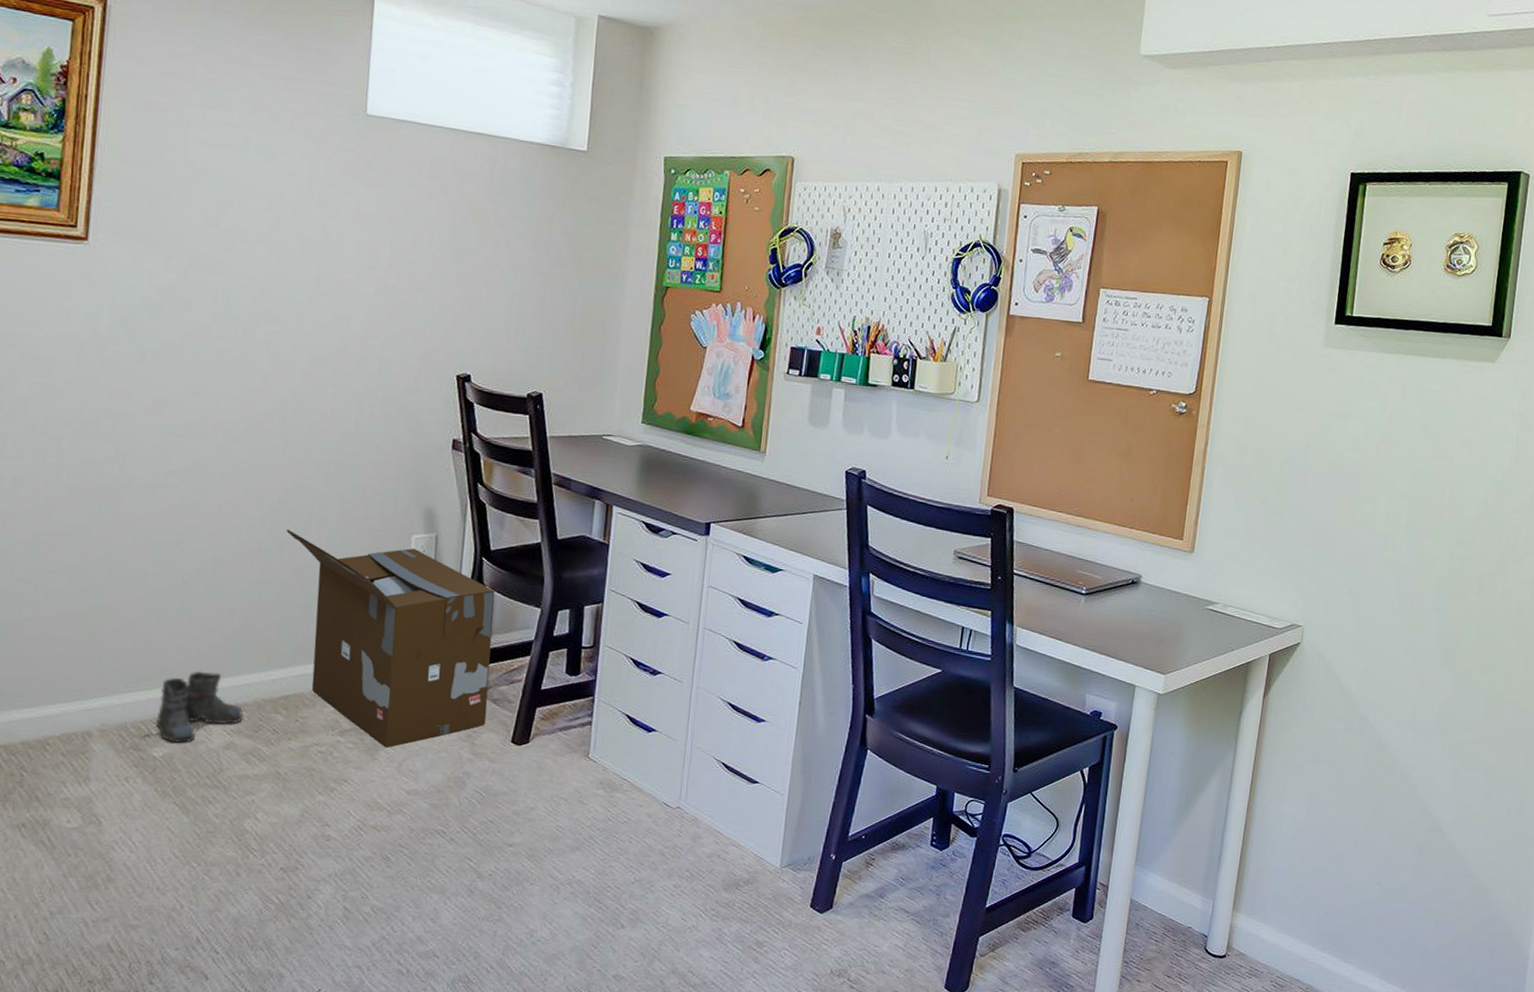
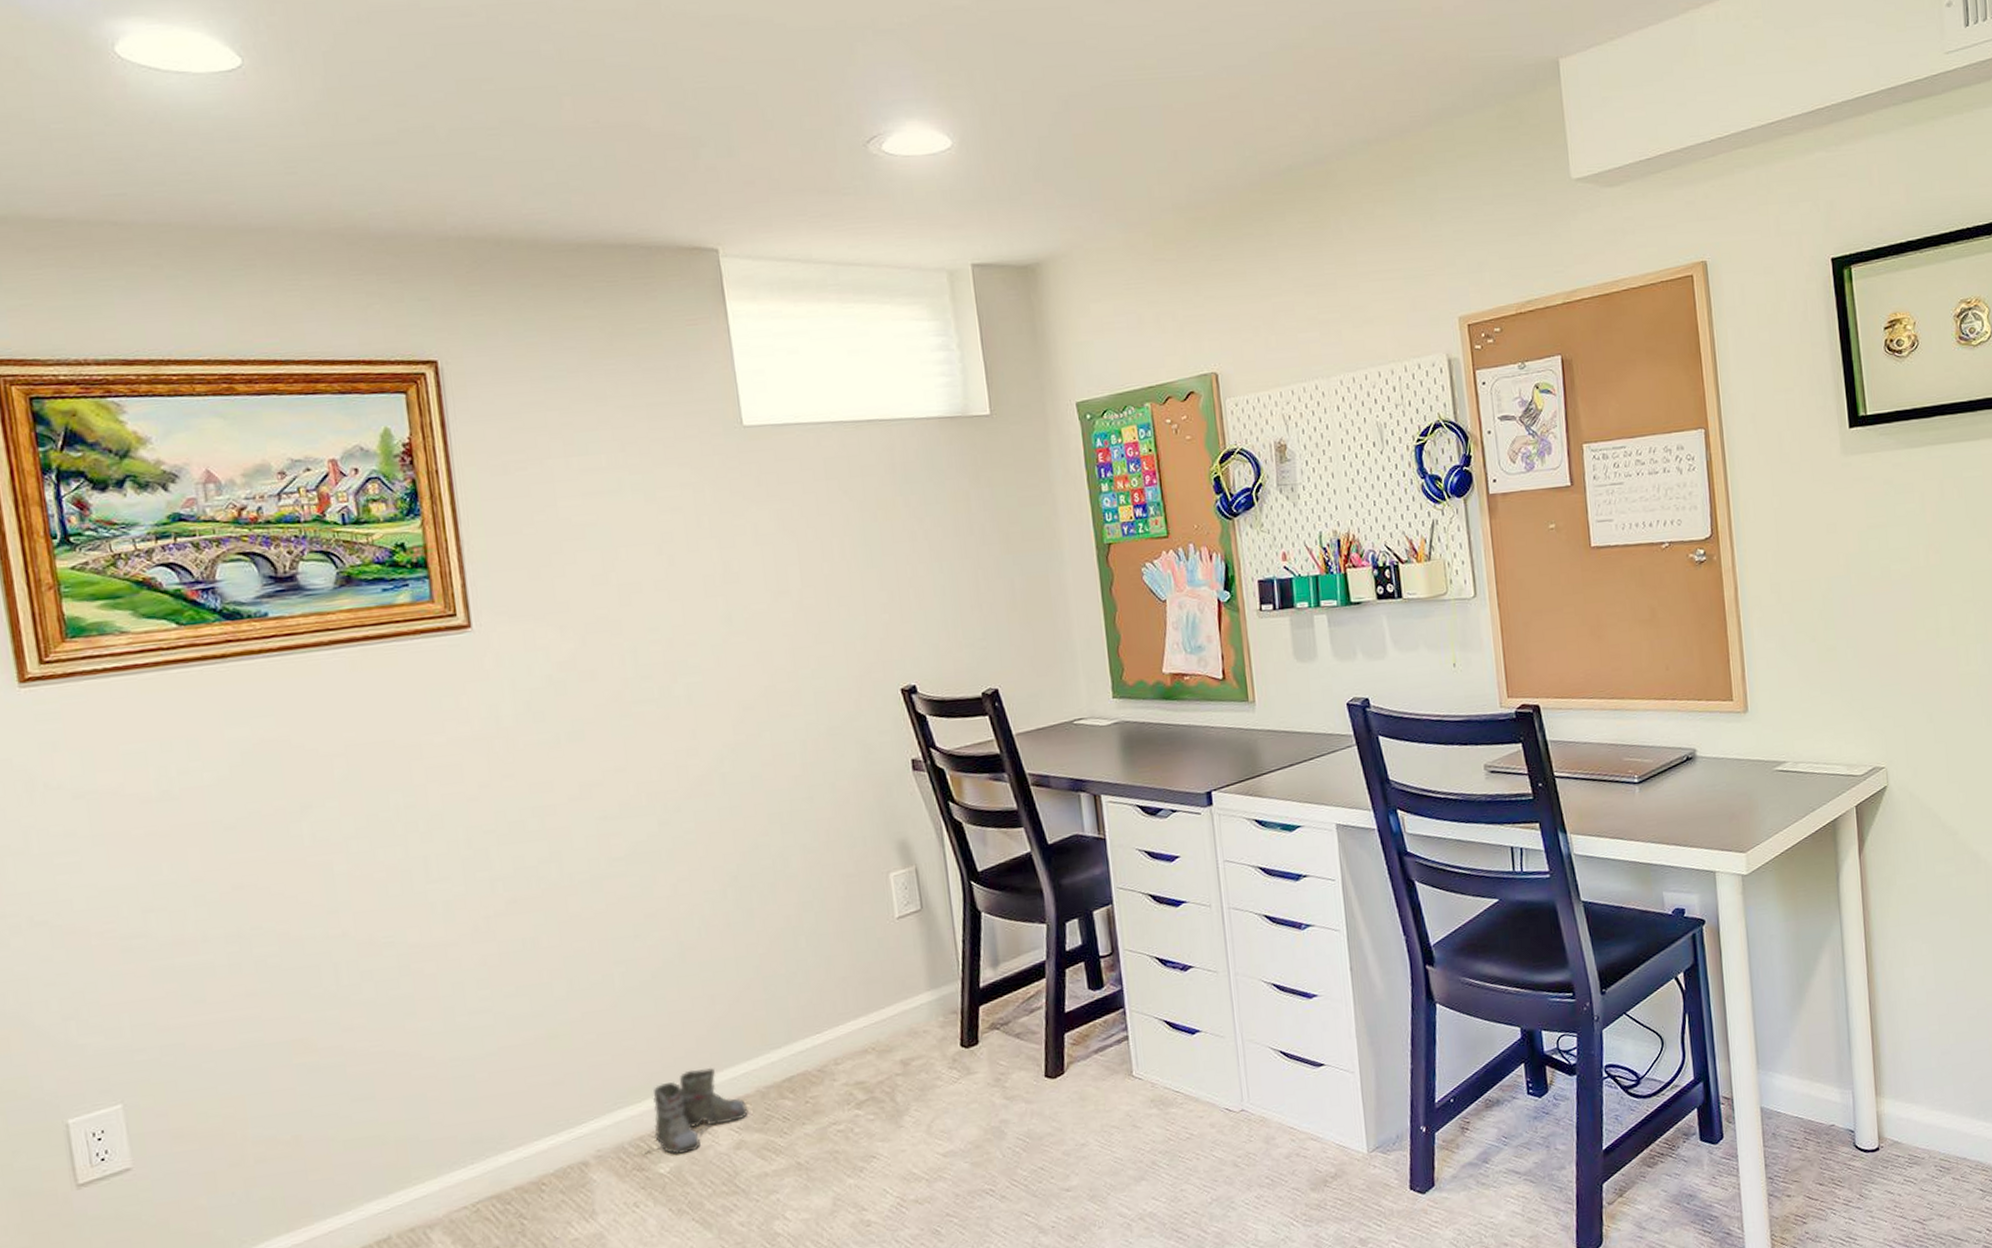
cardboard box: present [286,529,495,749] -> none [752,887,1013,1112]

